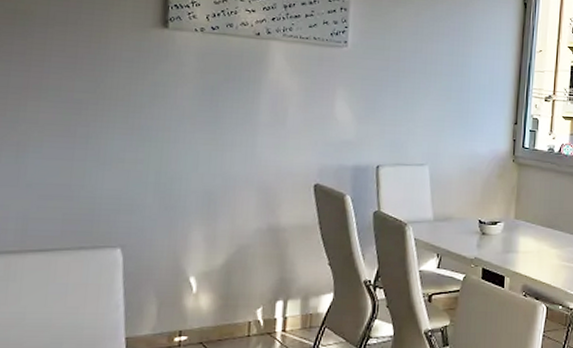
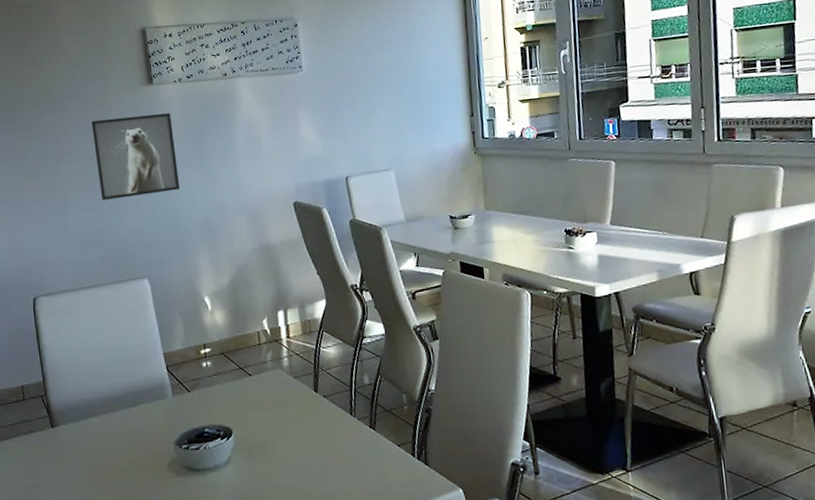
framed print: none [76,55,184,152] -> present [91,112,181,200]

